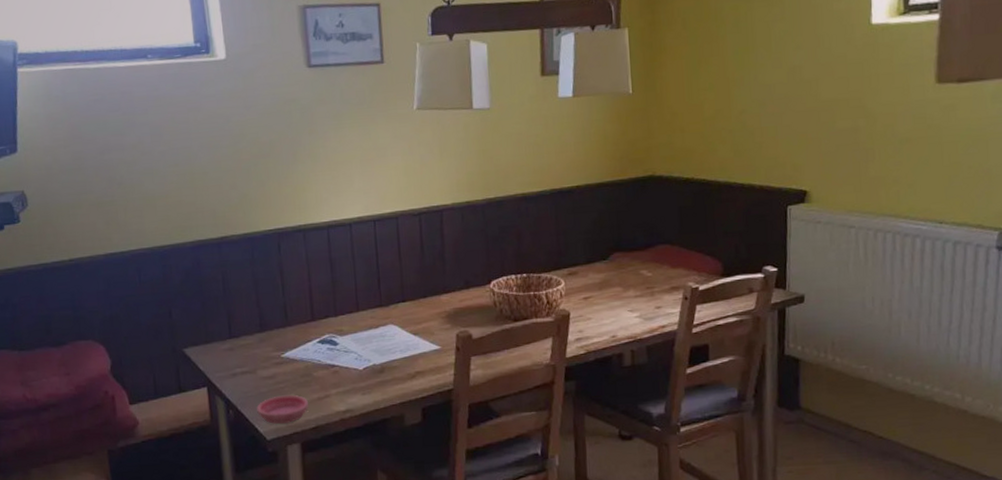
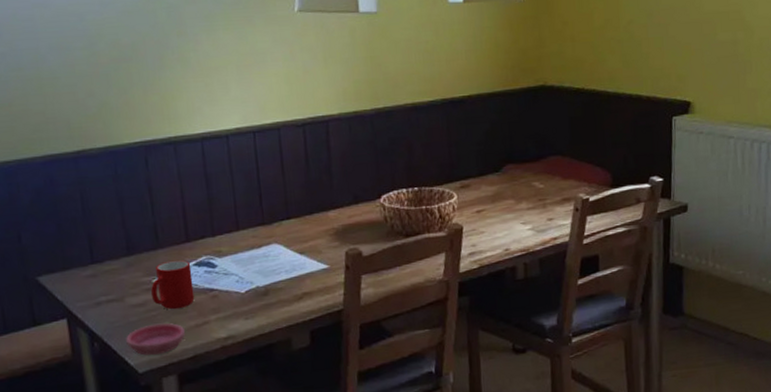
cup: none [280,338,318,383] -> present [151,260,195,310]

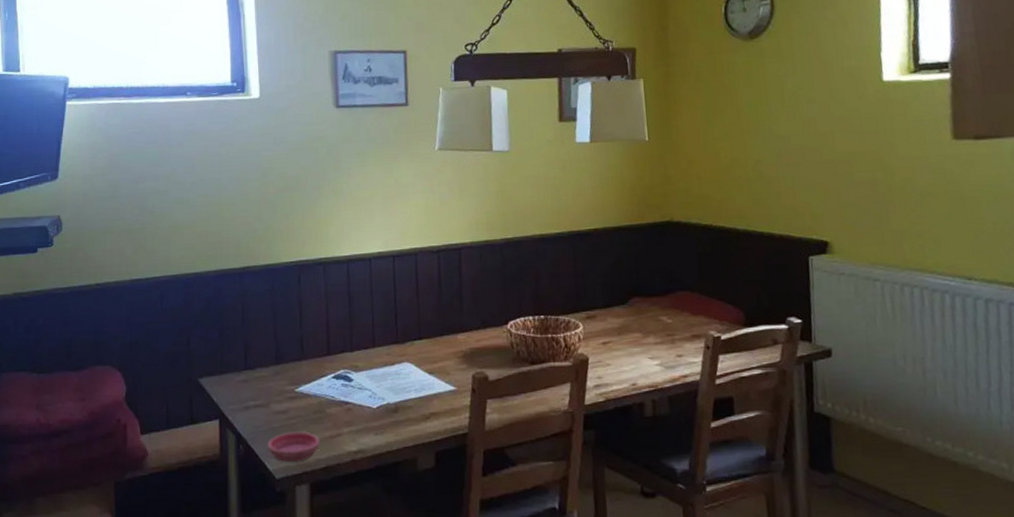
cup: present [151,260,195,310] -> none [293,372,331,419]

